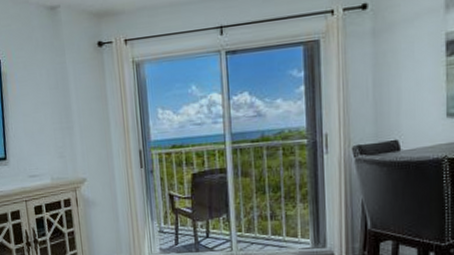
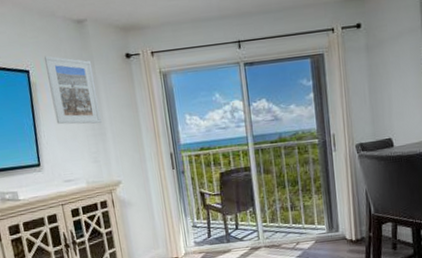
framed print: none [15,44,70,117] -> present [43,55,102,125]

